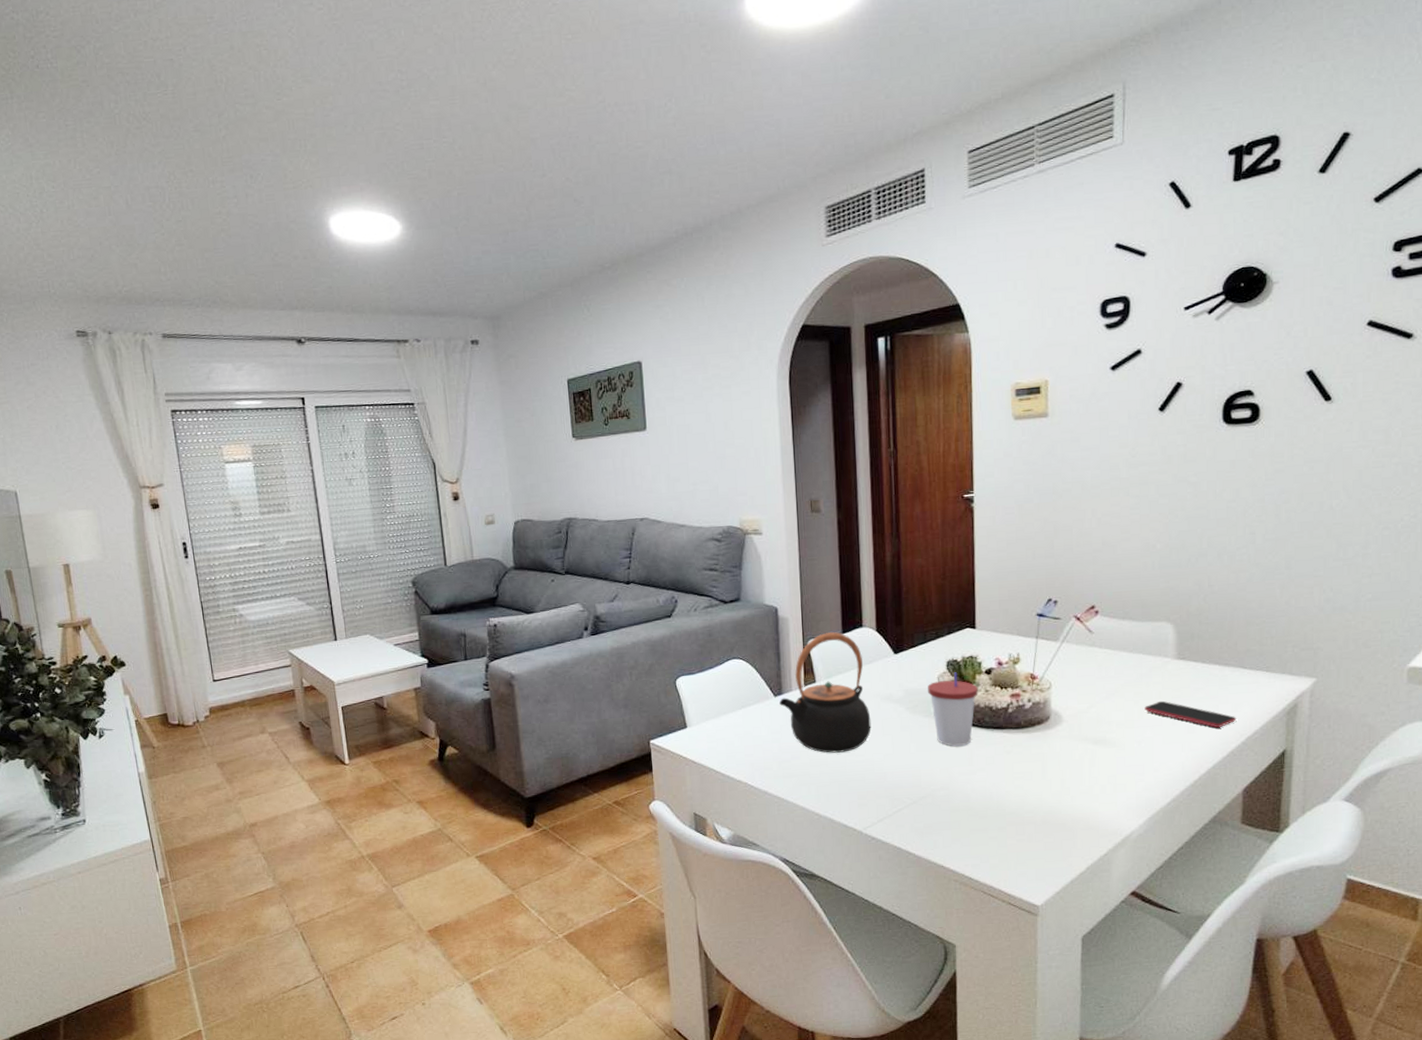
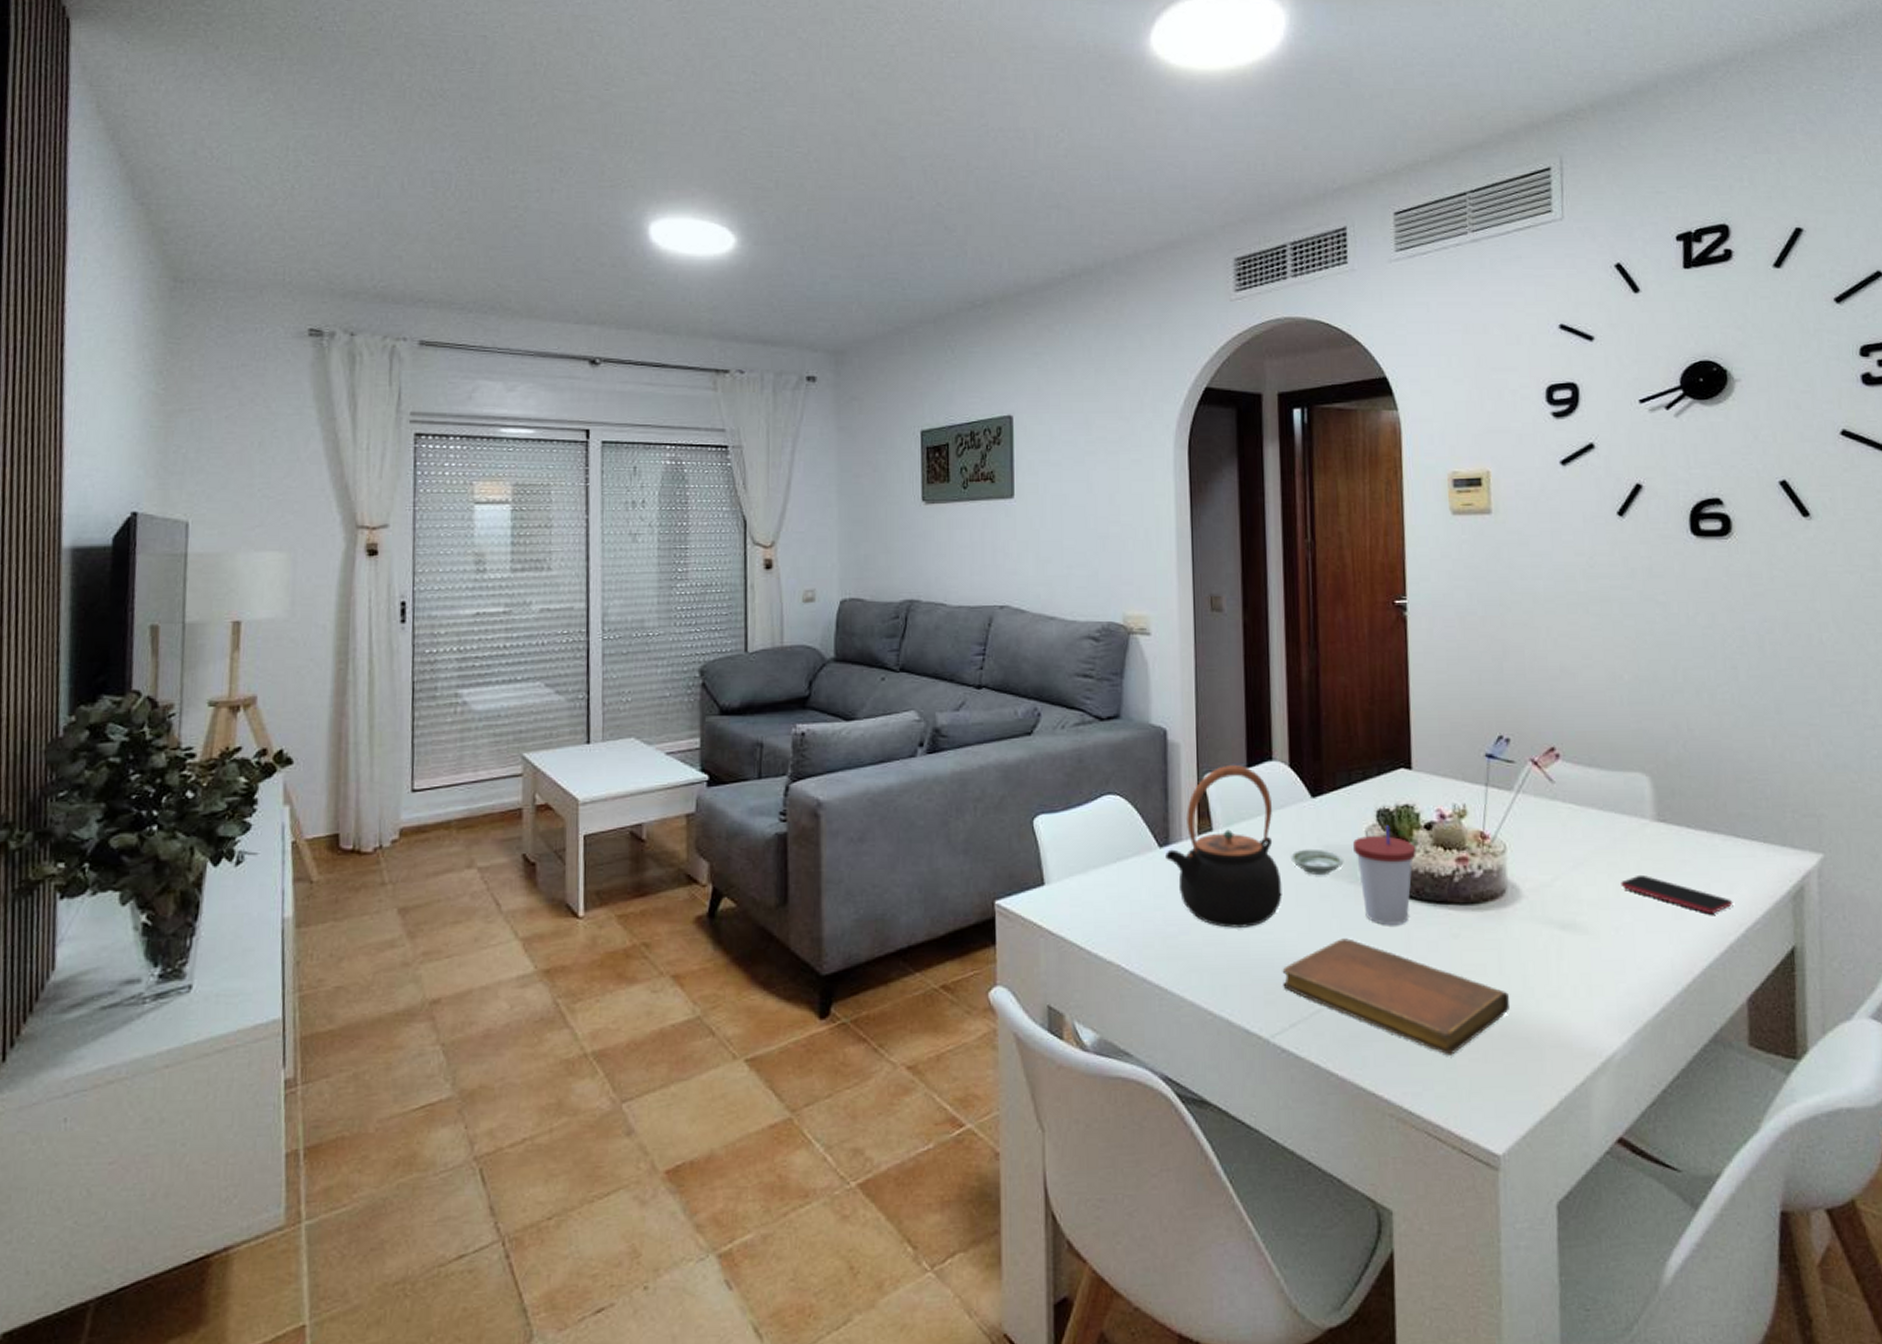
notebook: none [872,757,1051,838] -> present [1282,938,1510,1056]
saucer: none [878,692,920,712] -> present [1291,848,1344,875]

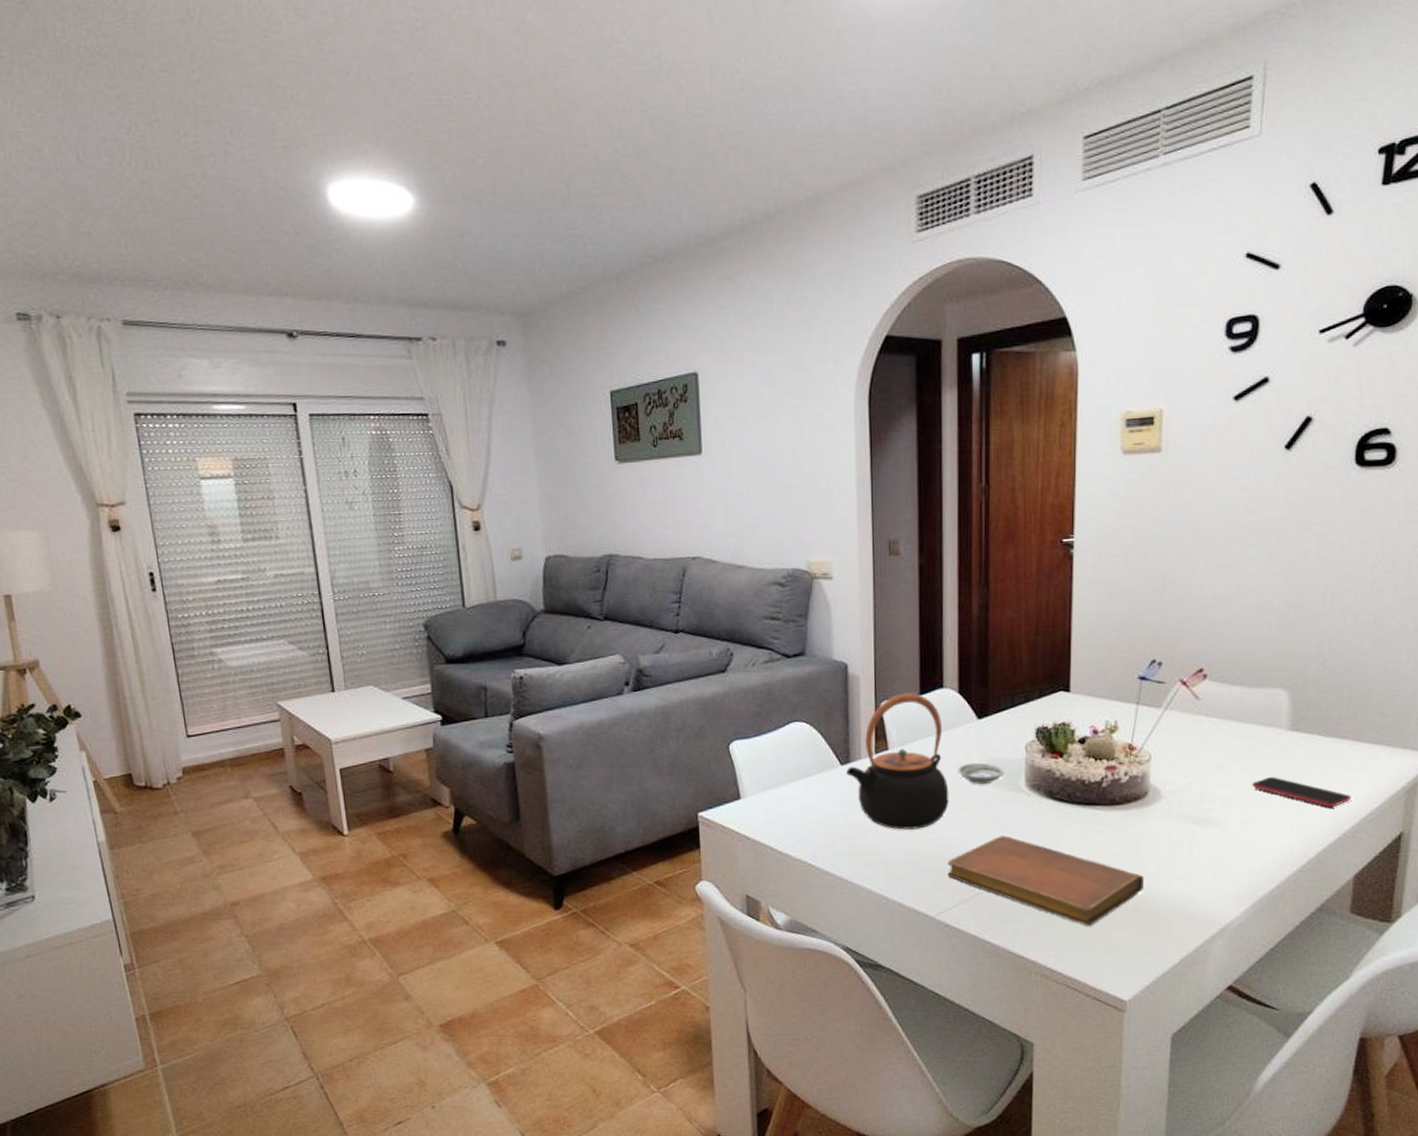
cup: present [1353,825,1416,926] -> none [1014,741,1070,825]

